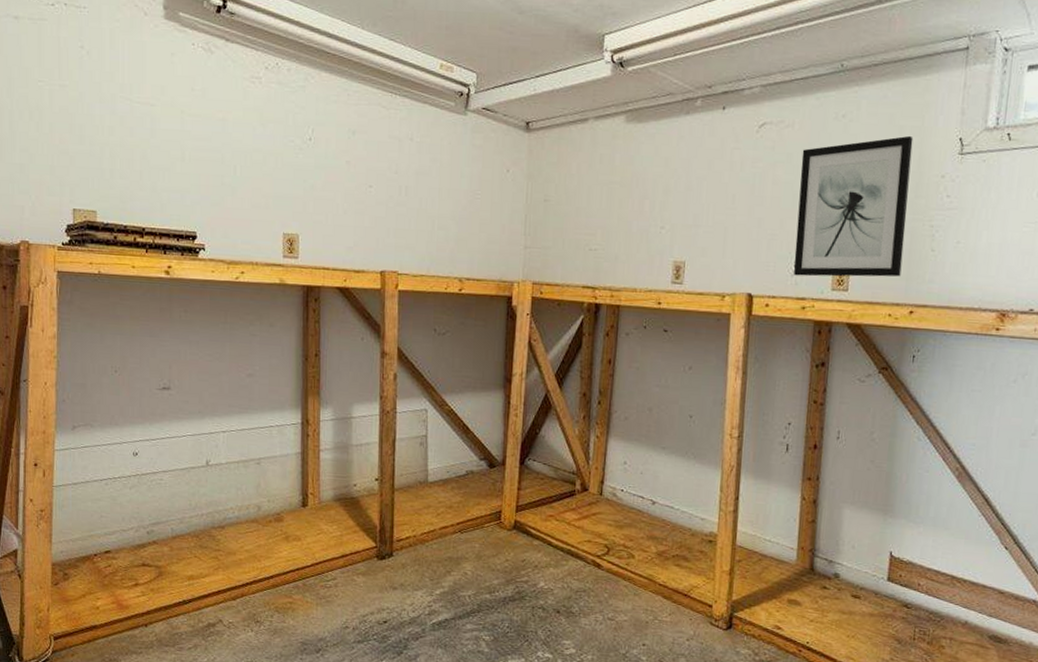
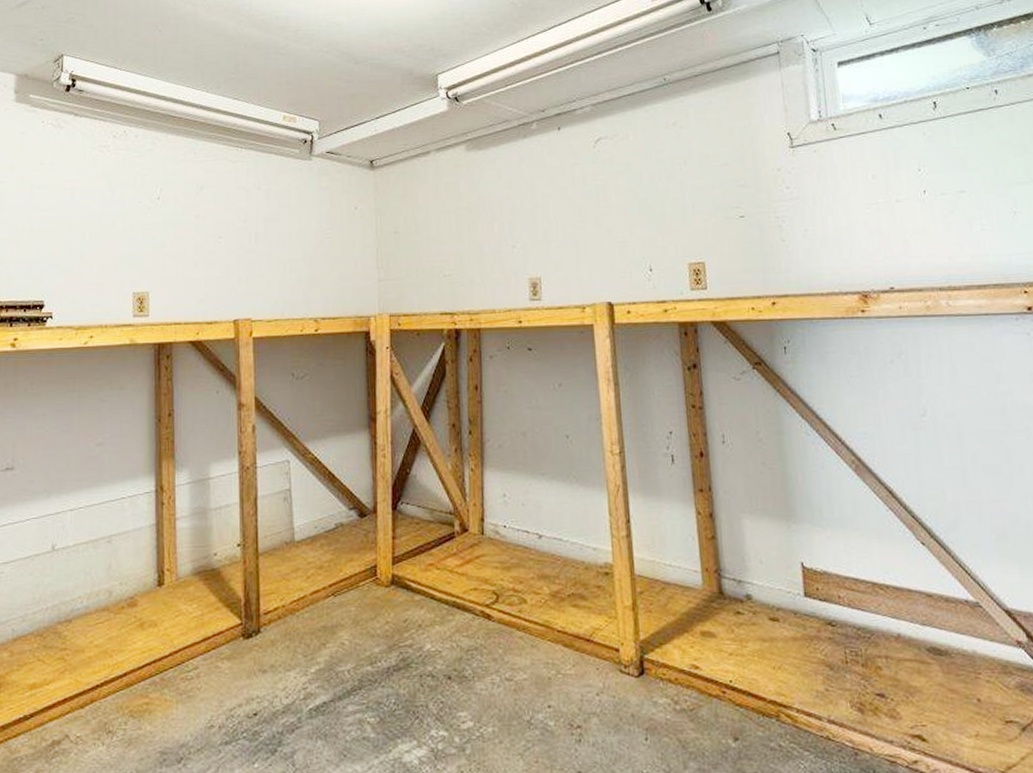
wall art: present [793,135,913,277] -> none [640,135,756,280]

